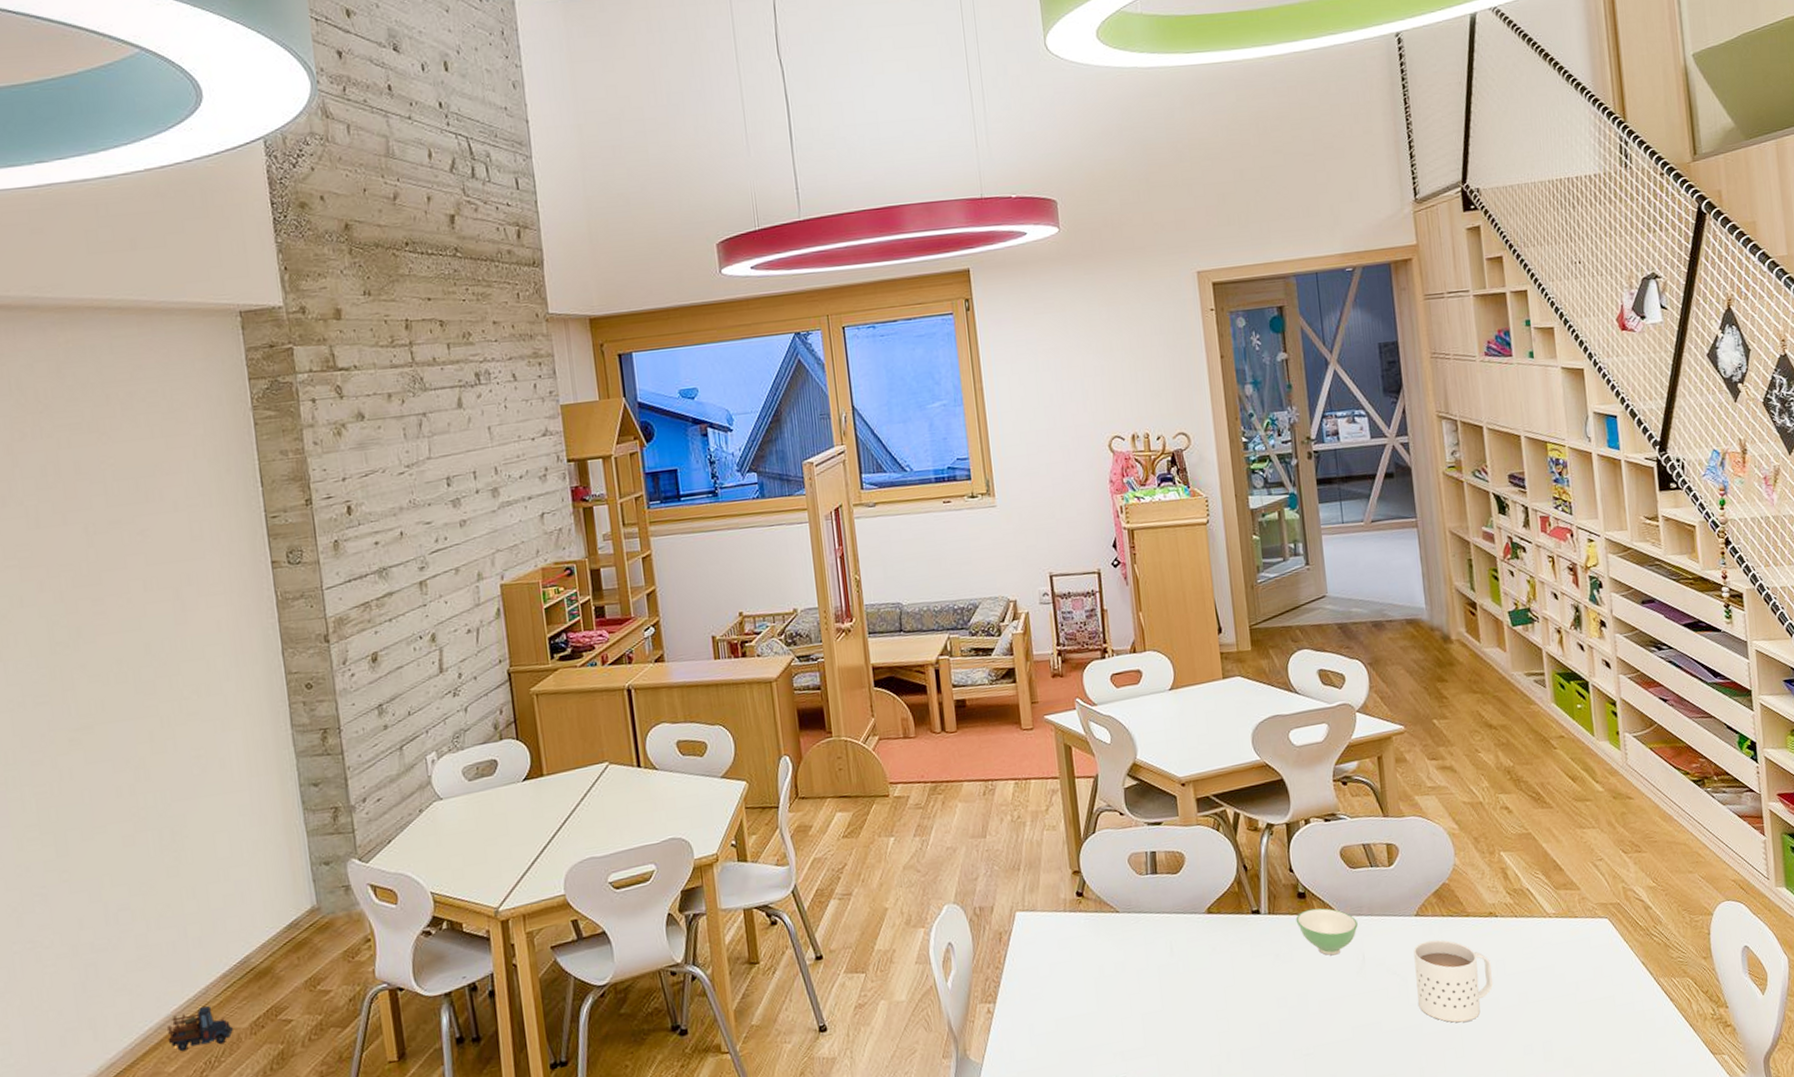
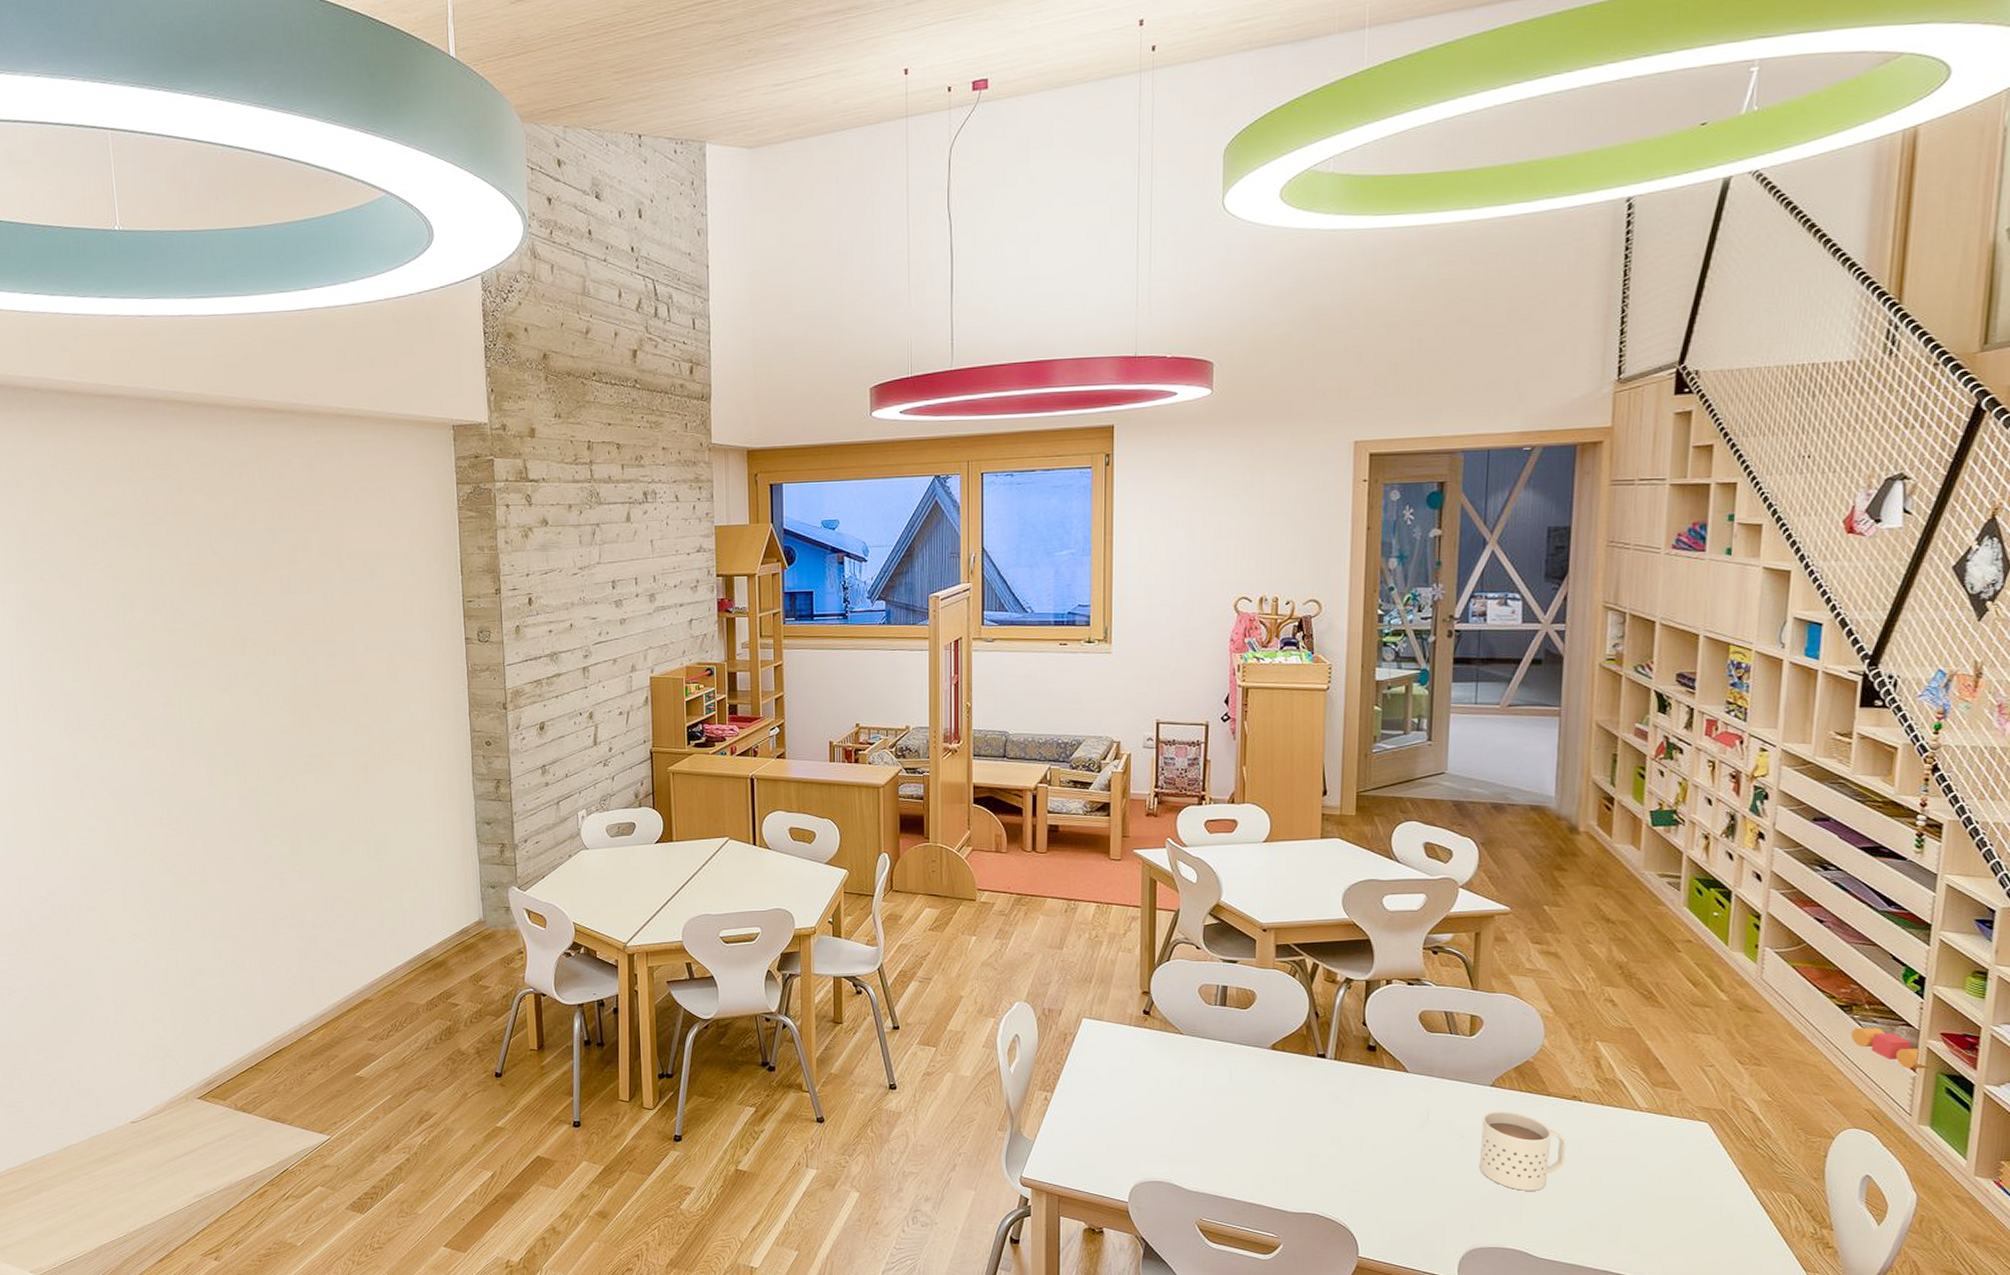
toy truck: present [166,1006,233,1052] -> none [364,982,414,1014]
bowl: present [1296,908,1358,956] -> none [1362,1062,1427,1108]
toy blocks: none [1707,797,1777,833] -> present [1850,1027,1932,1068]

